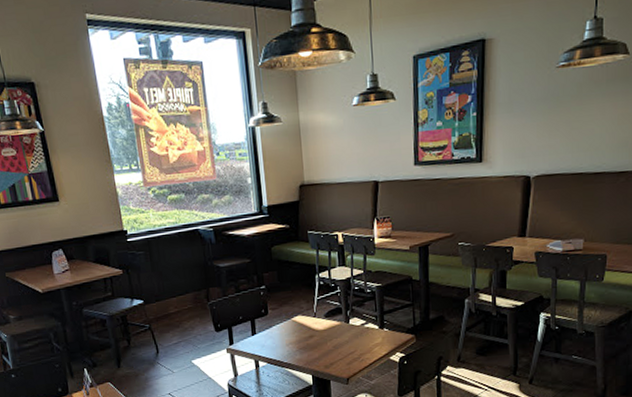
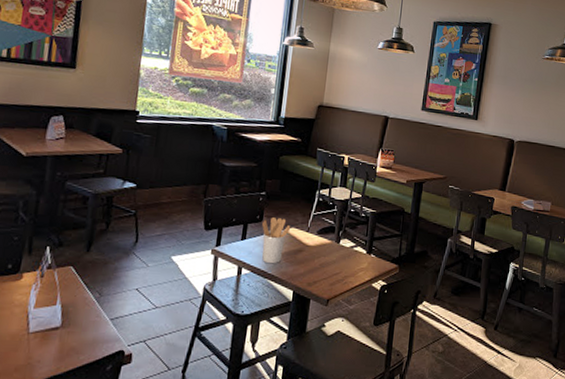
utensil holder: none [268,308,298,354] -> present [262,217,291,264]

